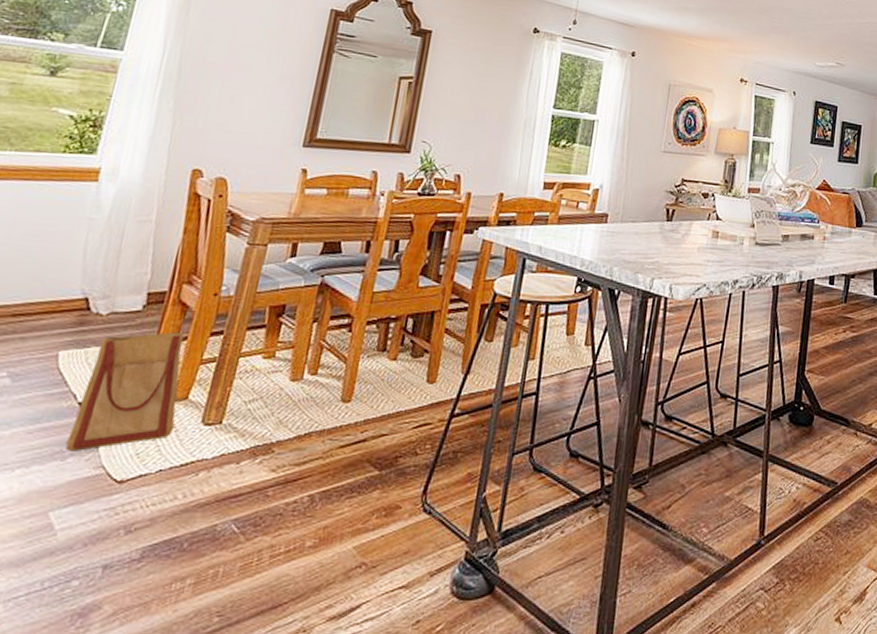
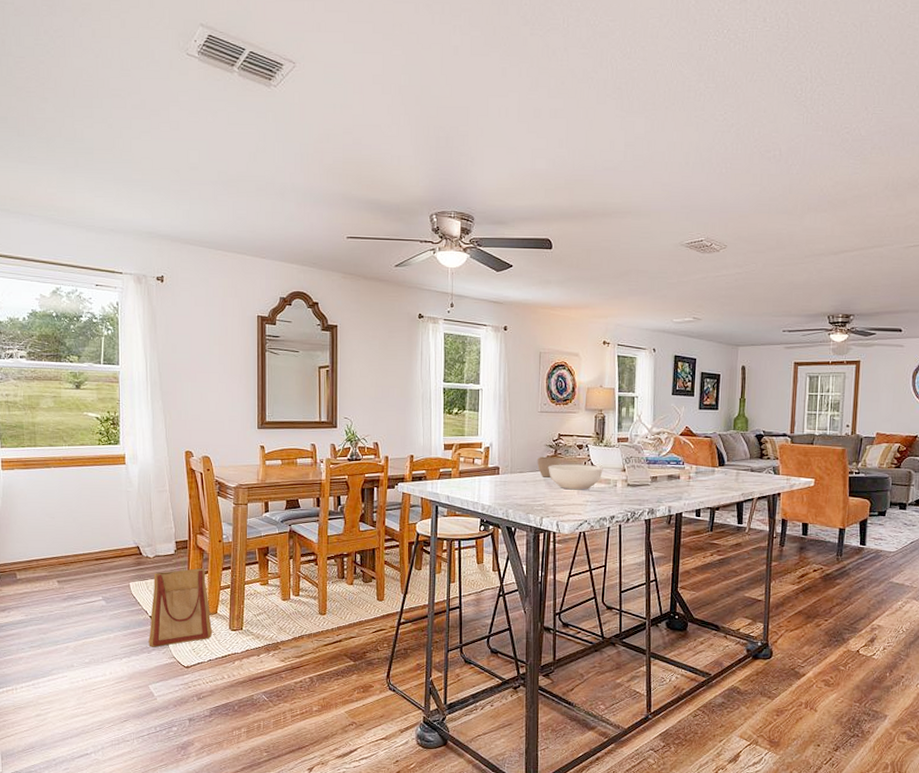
cup: none [654,204,682,230] -> present [537,456,561,478]
bowl: none [666,214,730,248] -> present [548,464,603,490]

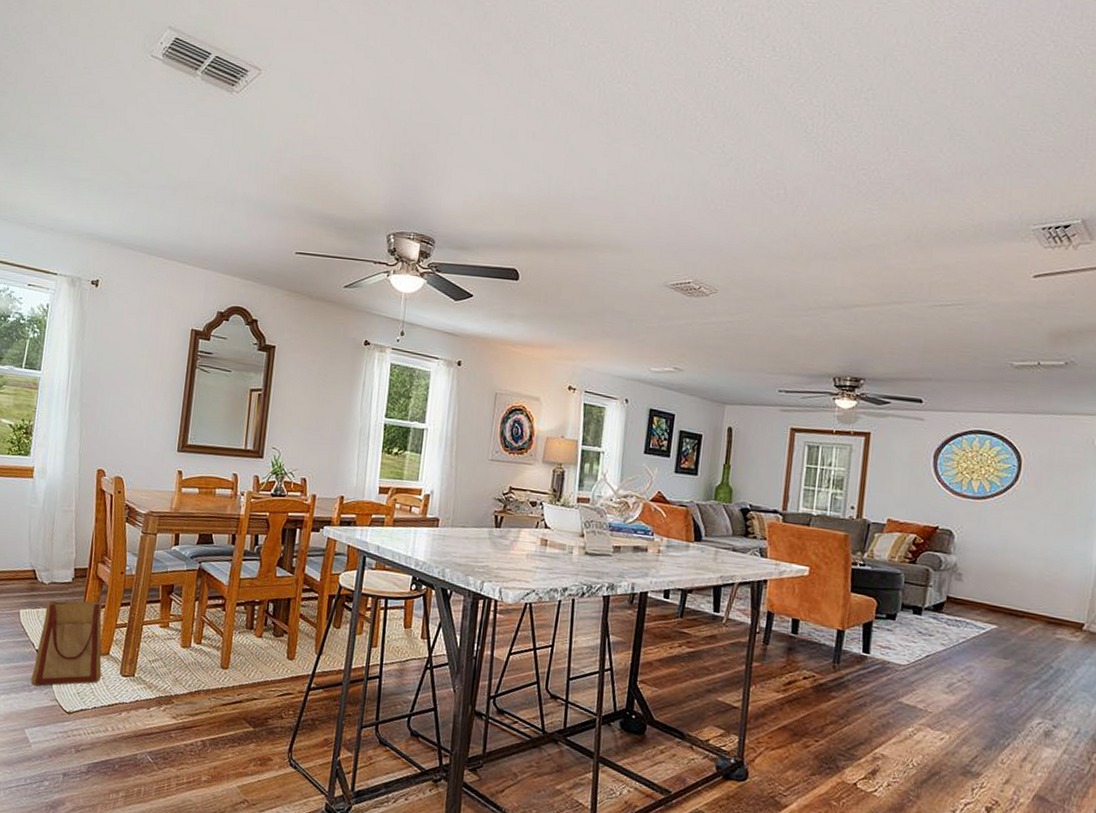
cup: present [537,456,561,478] -> none [482,510,511,536]
bowl: present [548,464,603,490] -> none [494,521,558,555]

